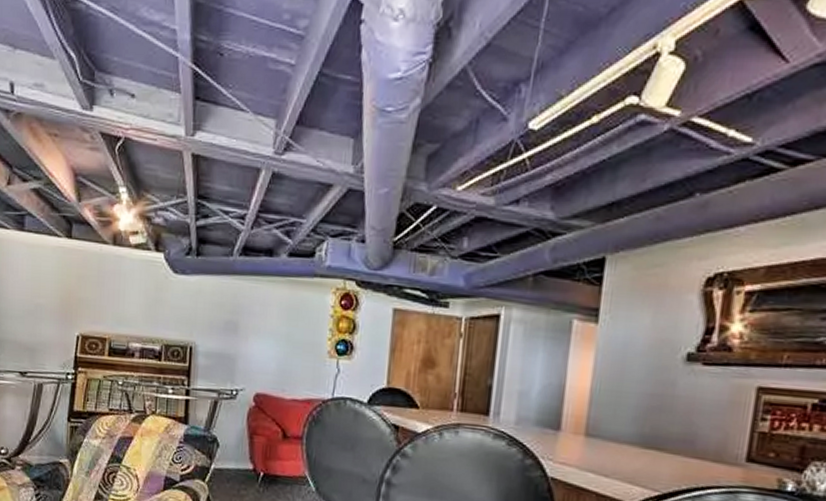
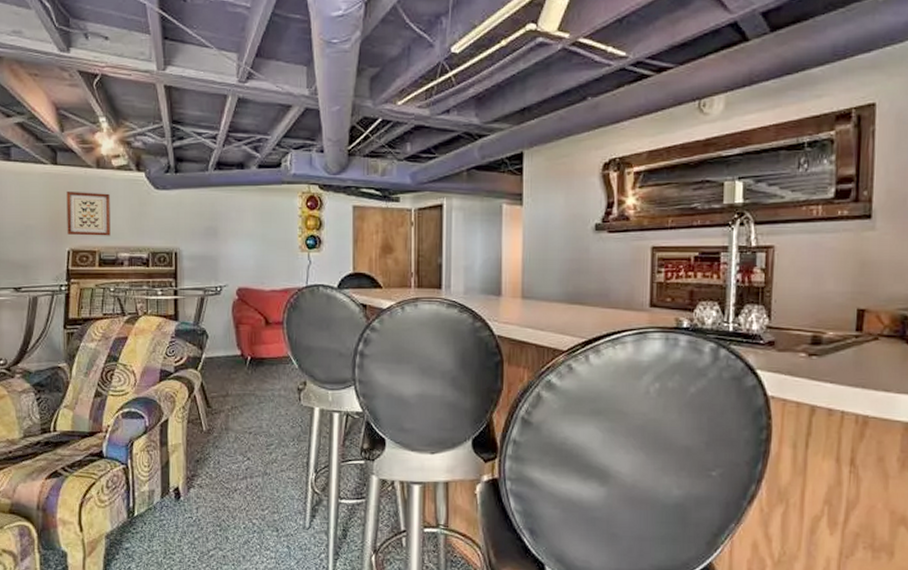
wall art: none [78,269,125,323] -> present [66,192,111,236]

